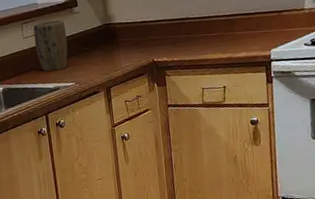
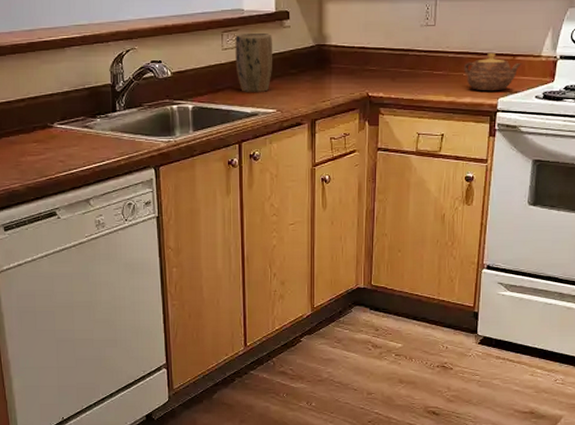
teapot: none [235,12,289,45] -> present [463,53,523,91]

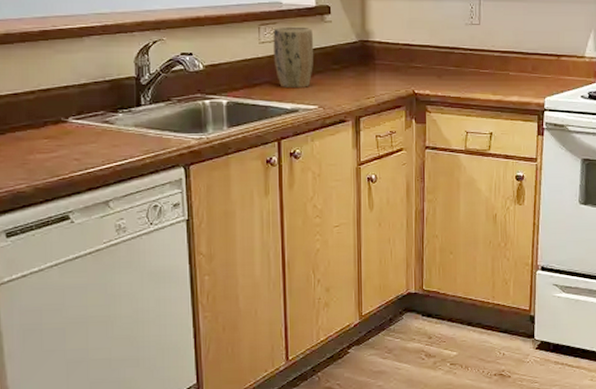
teapot: present [463,53,523,91] -> none [509,53,567,91]

